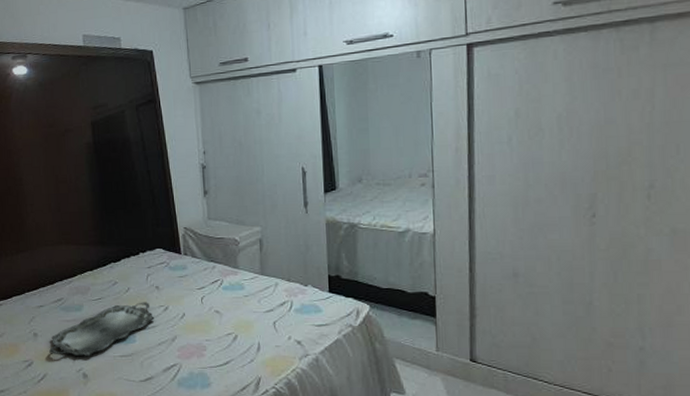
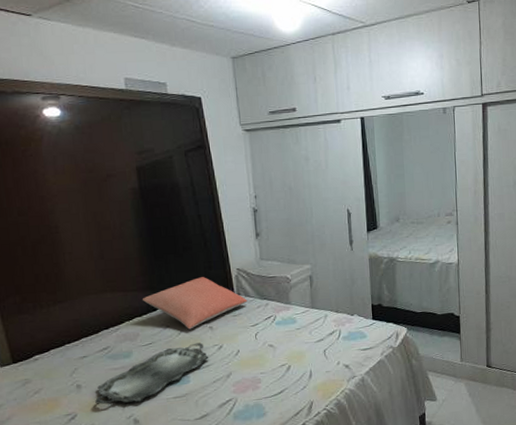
pillow: none [93,234,194,288] -> present [142,277,248,330]

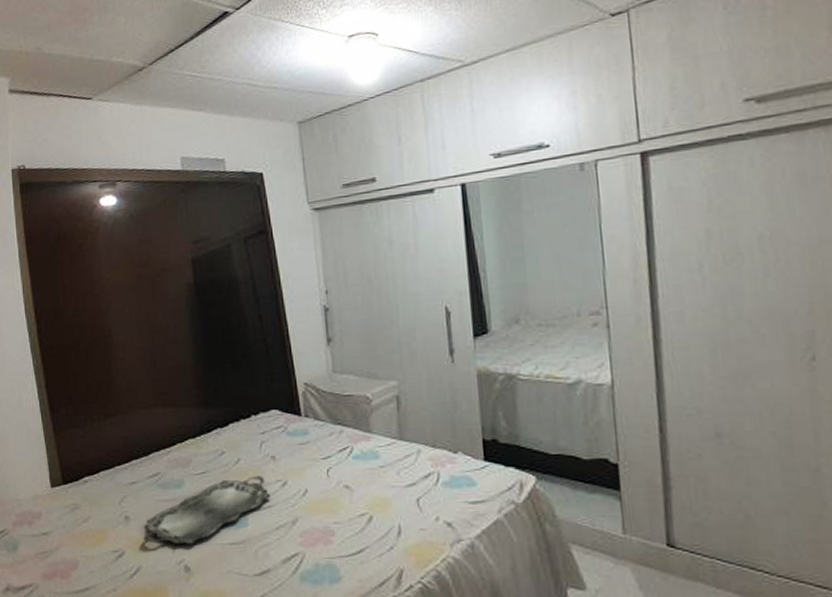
pillow: present [142,277,248,330] -> none [195,392,317,458]

